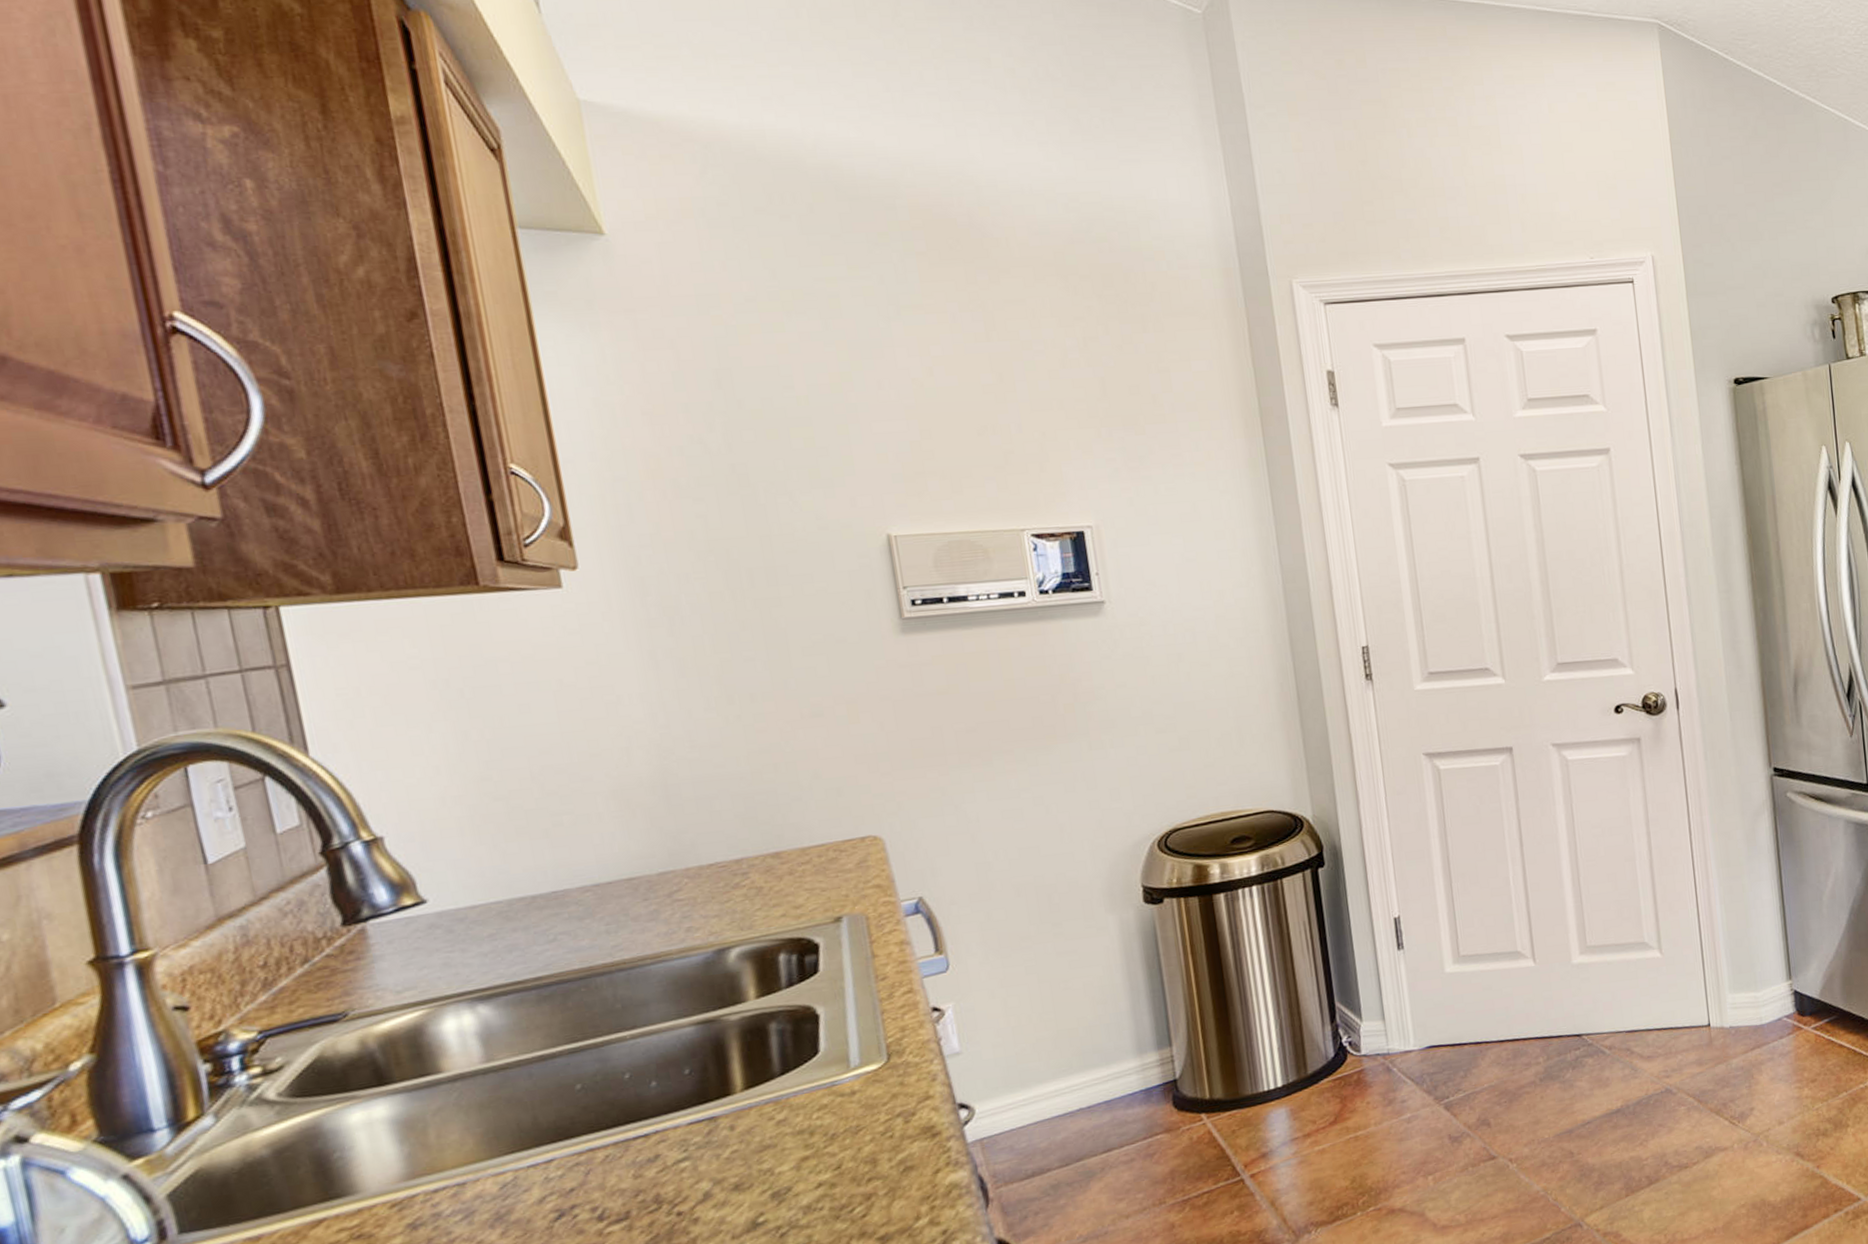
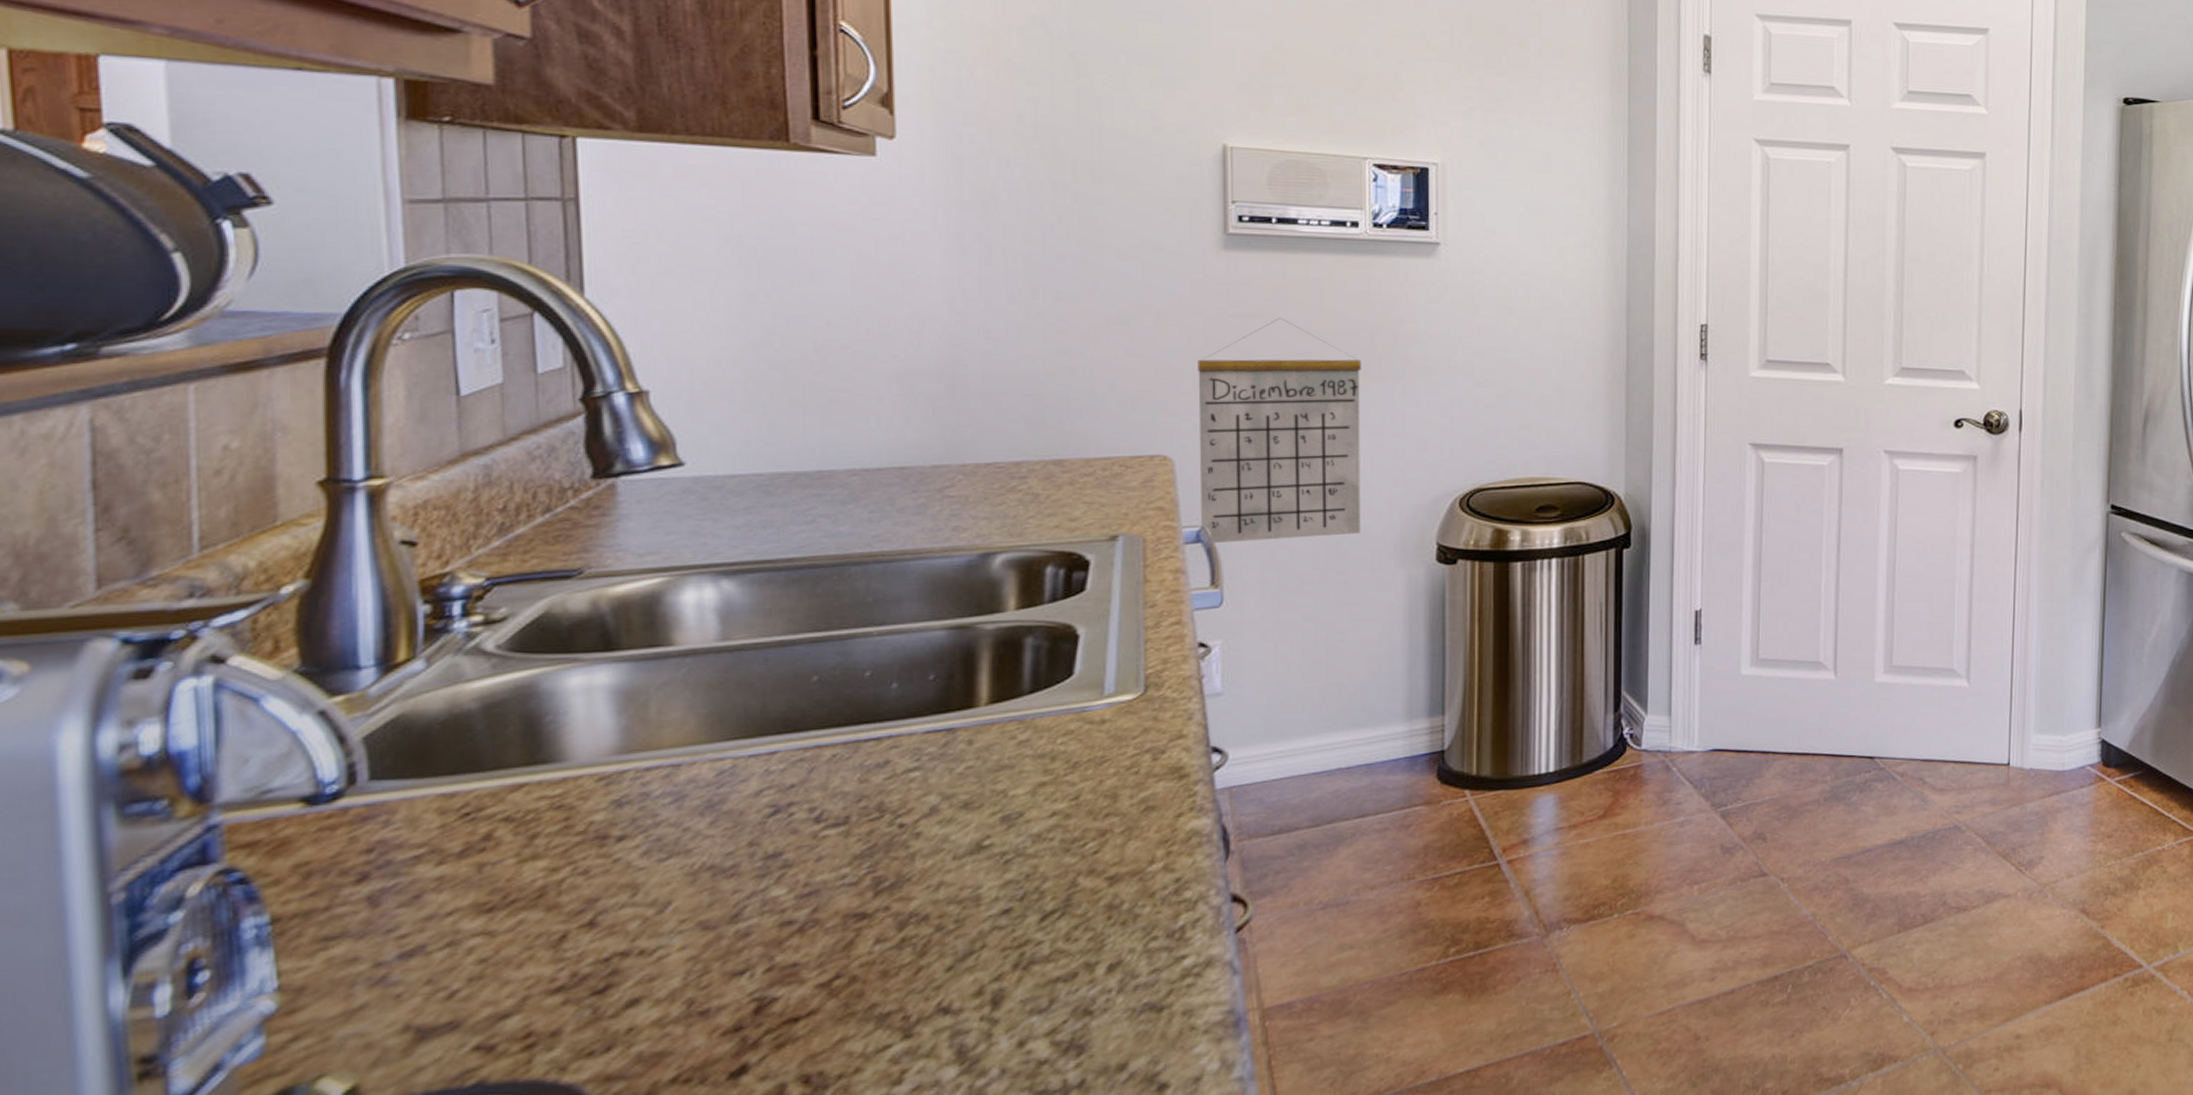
calendar: none [892,692,1069,913] -> present [1198,318,1361,544]

